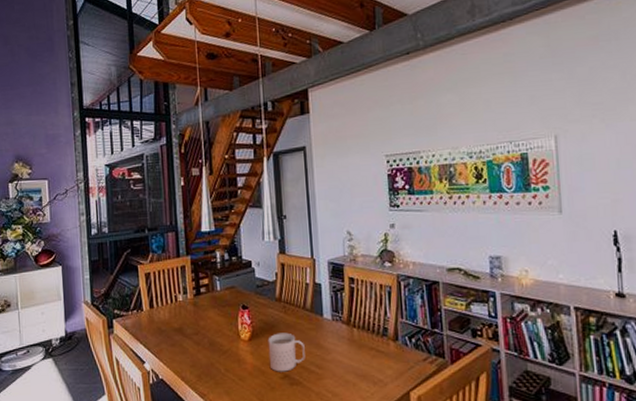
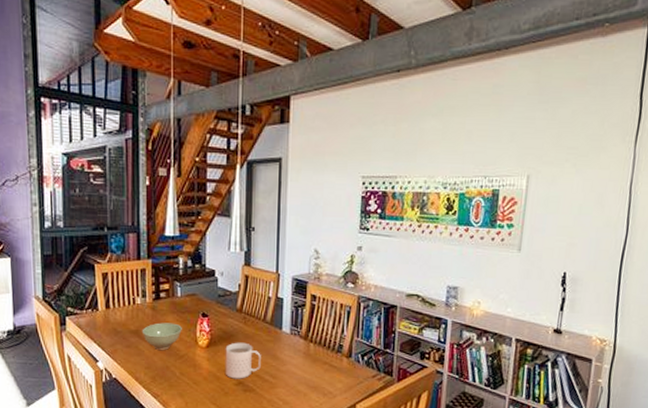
bowl: none [185,318,224,348] -> present [141,322,182,351]

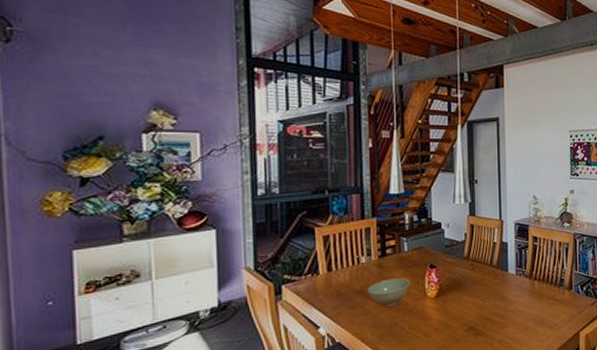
mug: present [225,342,261,379] -> none [454,288,490,325]

